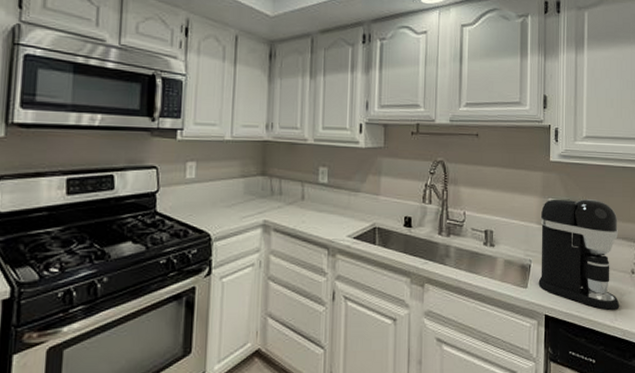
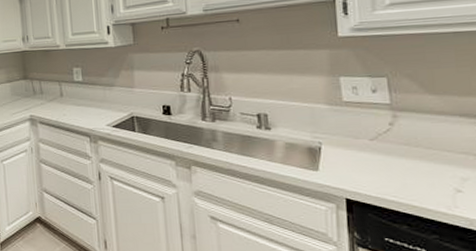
coffee maker: present [538,199,620,310] -> none [329,73,461,196]

